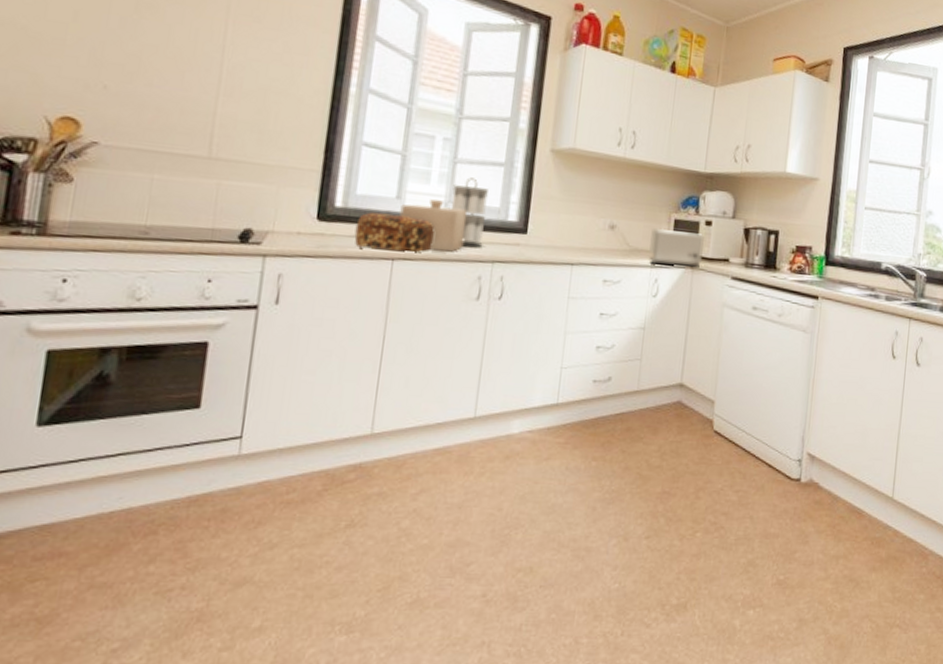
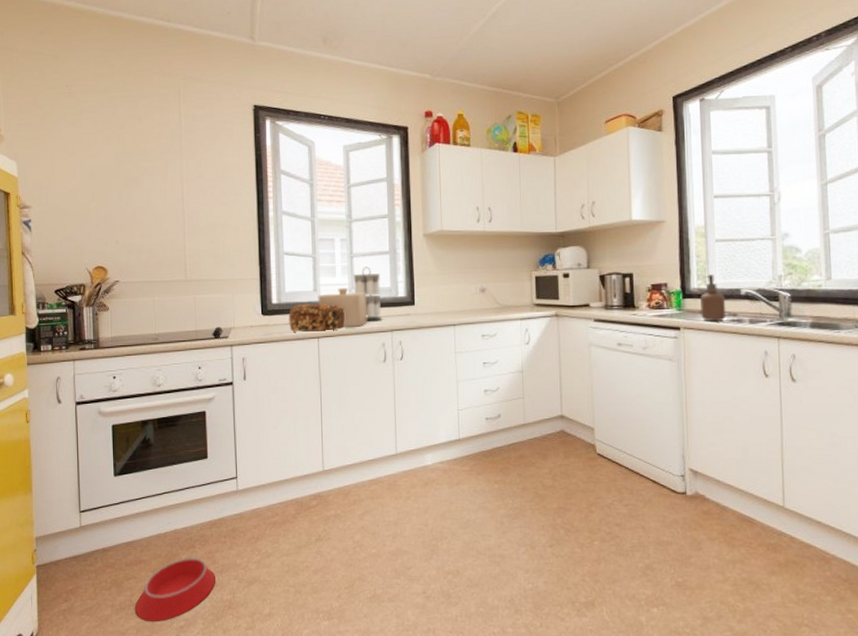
pet bowl: none [37,549,185,643] -> present [135,558,216,621]
toaster: present [648,227,704,269] -> none [517,285,565,318]
soap dispenser: none [840,243,866,294] -> present [700,275,727,321]

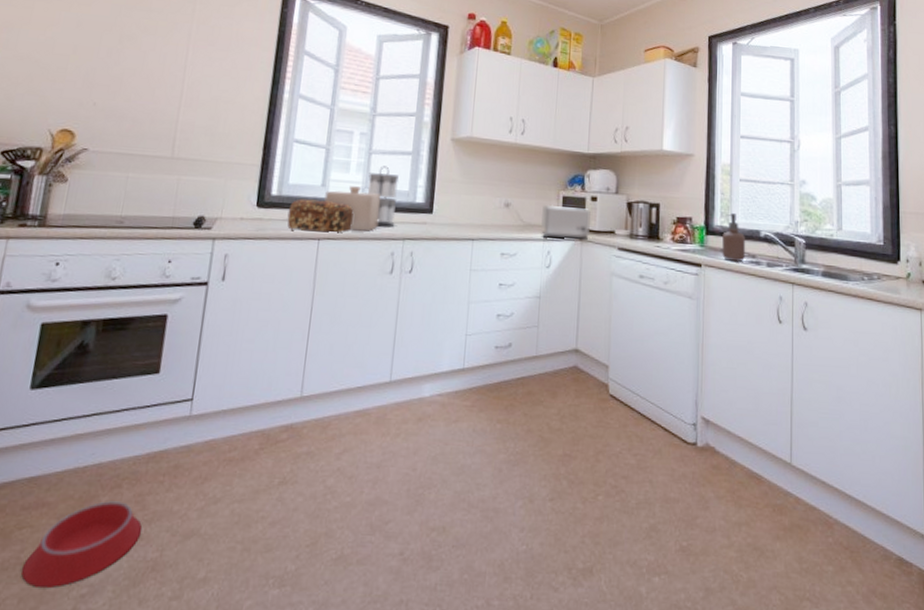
toaster: none [517,285,565,318] -> present [541,204,591,241]

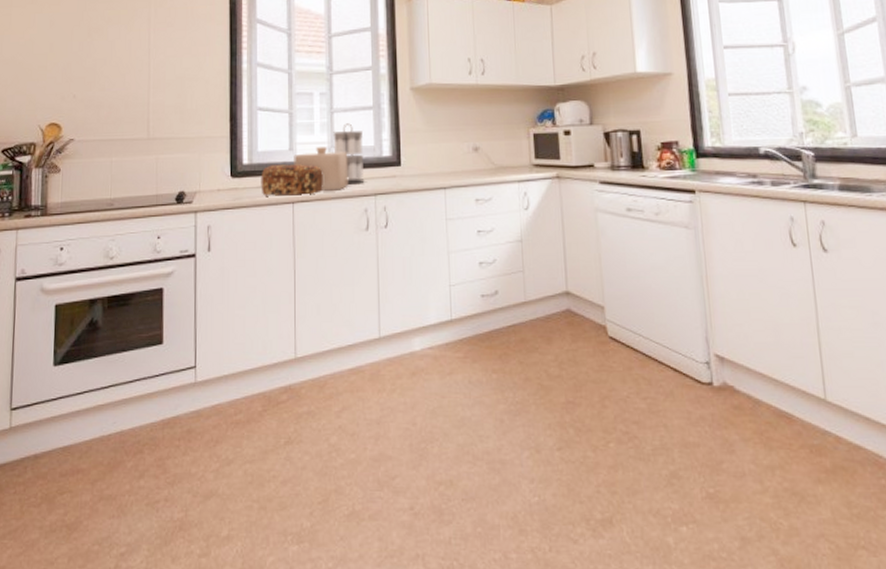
pet bowl: present [21,501,143,588] -> none [68,466,166,547]
toaster: present [541,204,591,241] -> none [513,144,567,180]
soap dispenser: present [722,213,746,262] -> none [715,132,746,183]

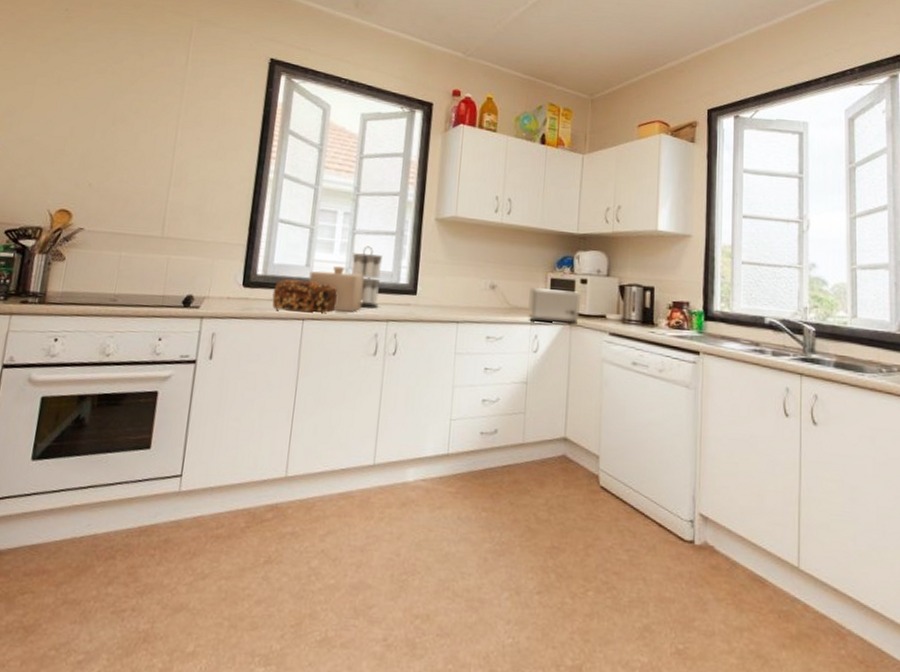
toaster: none [513,144,567,180] -> present [528,286,580,325]

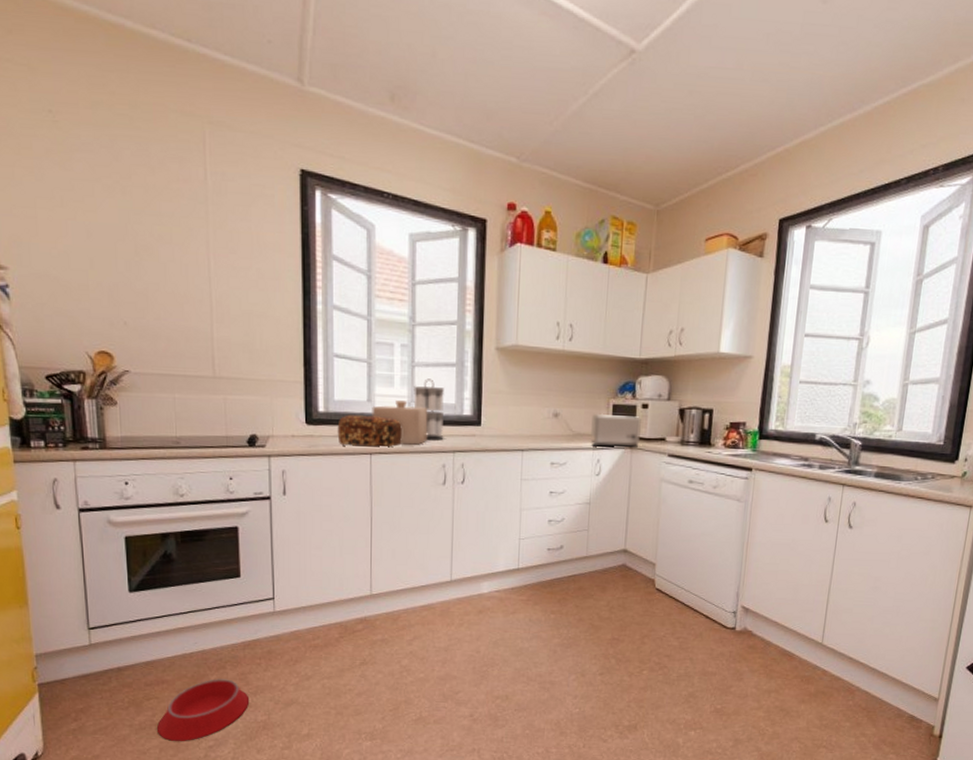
pet bowl: none [24,571,135,652] -> present [157,679,250,741]

